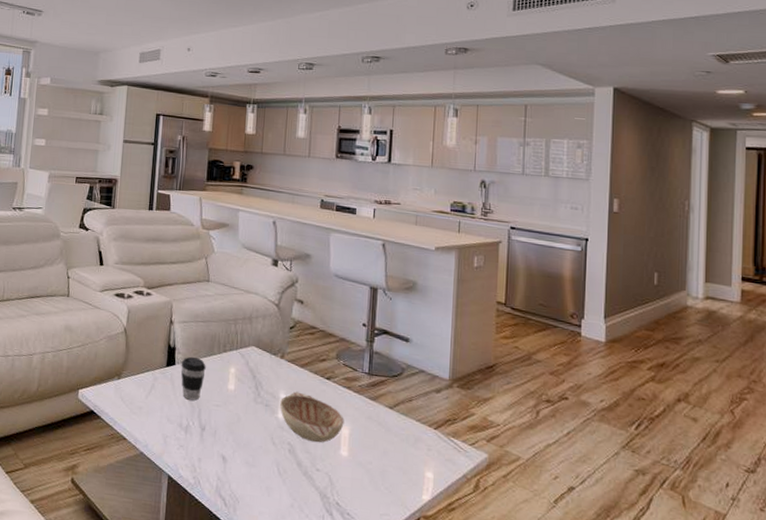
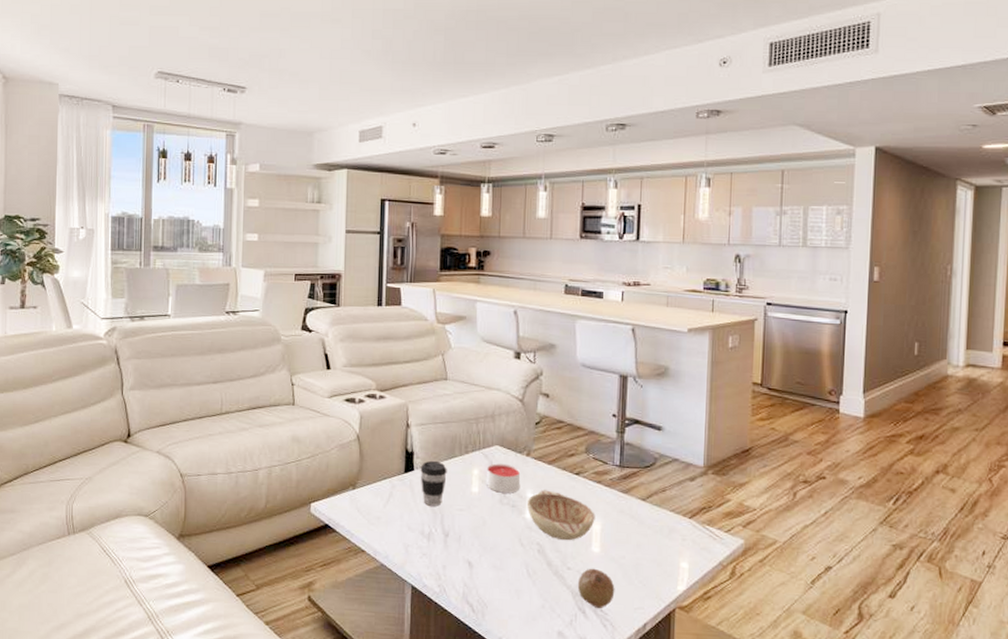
candle: none [242,363,275,393] -> present [487,463,521,493]
fruit: none [326,471,362,512] -> present [578,568,615,608]

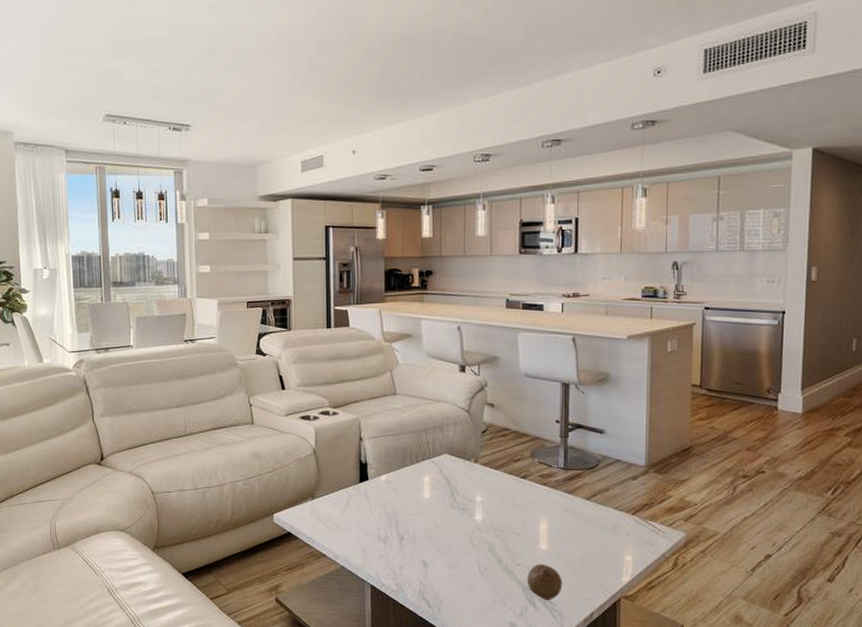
coffee cup: present [420,460,447,506] -> none [374,470,400,512]
candle: present [487,463,521,493] -> none [437,470,470,498]
decorative bowl: present [527,490,595,541] -> none [477,493,542,540]

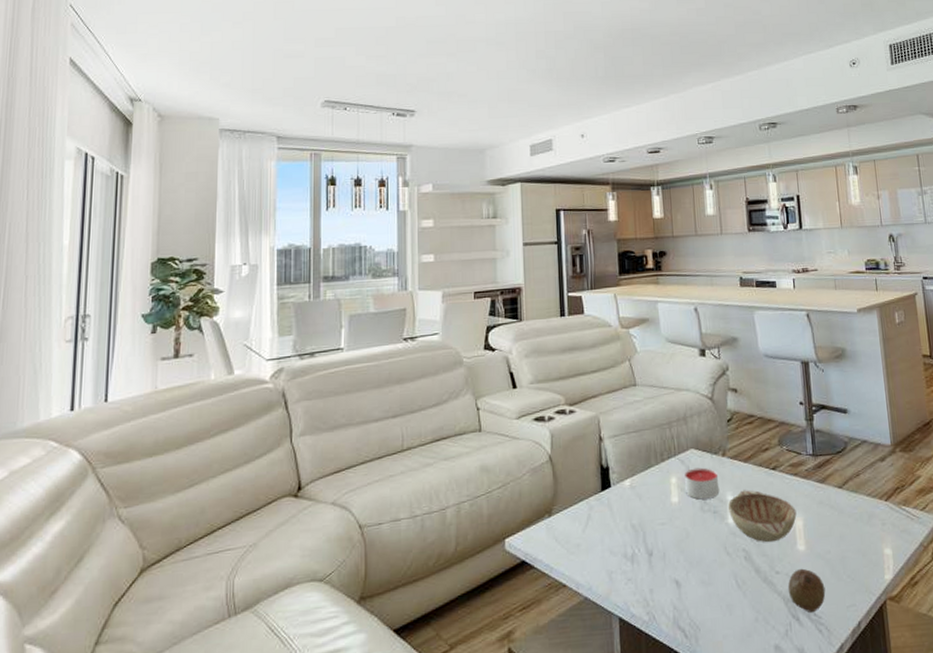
candle: none [437,470,470,498] -> present [685,467,720,500]
decorative bowl: none [477,493,542,540] -> present [728,490,797,543]

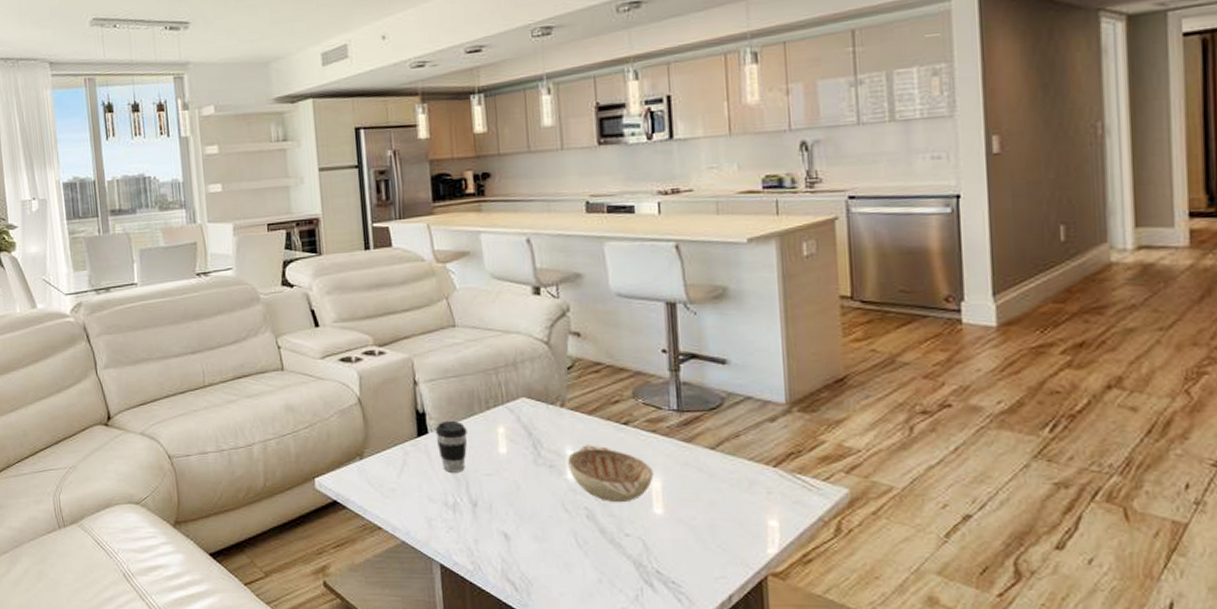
coffee cup: none [617,473,645,524] -> present [435,420,467,473]
candle: present [685,467,720,500] -> none [514,418,557,452]
fruit: present [788,568,826,613] -> none [640,533,688,580]

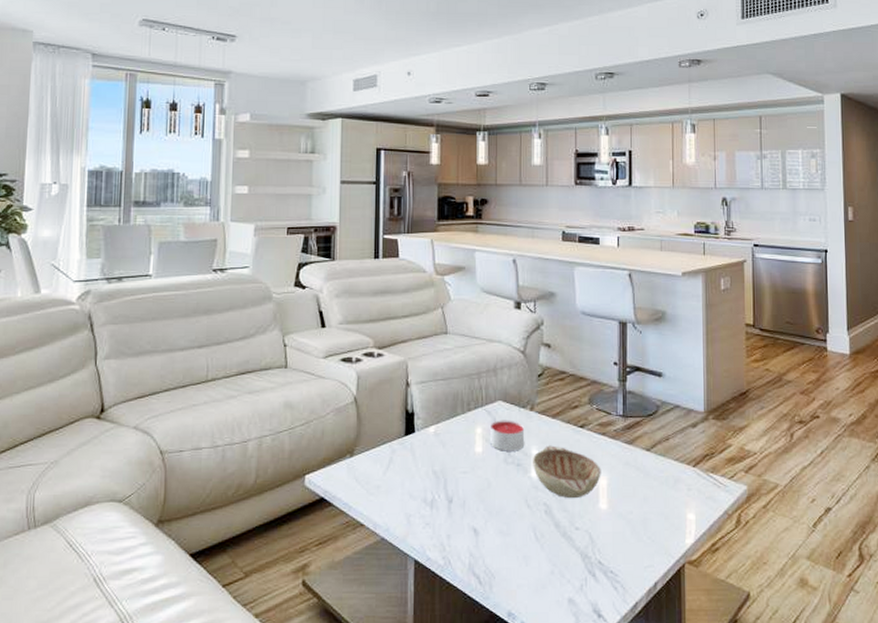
coffee cup: present [435,420,467,473] -> none [421,420,449,470]
candle: none [514,418,557,452] -> present [491,420,525,451]

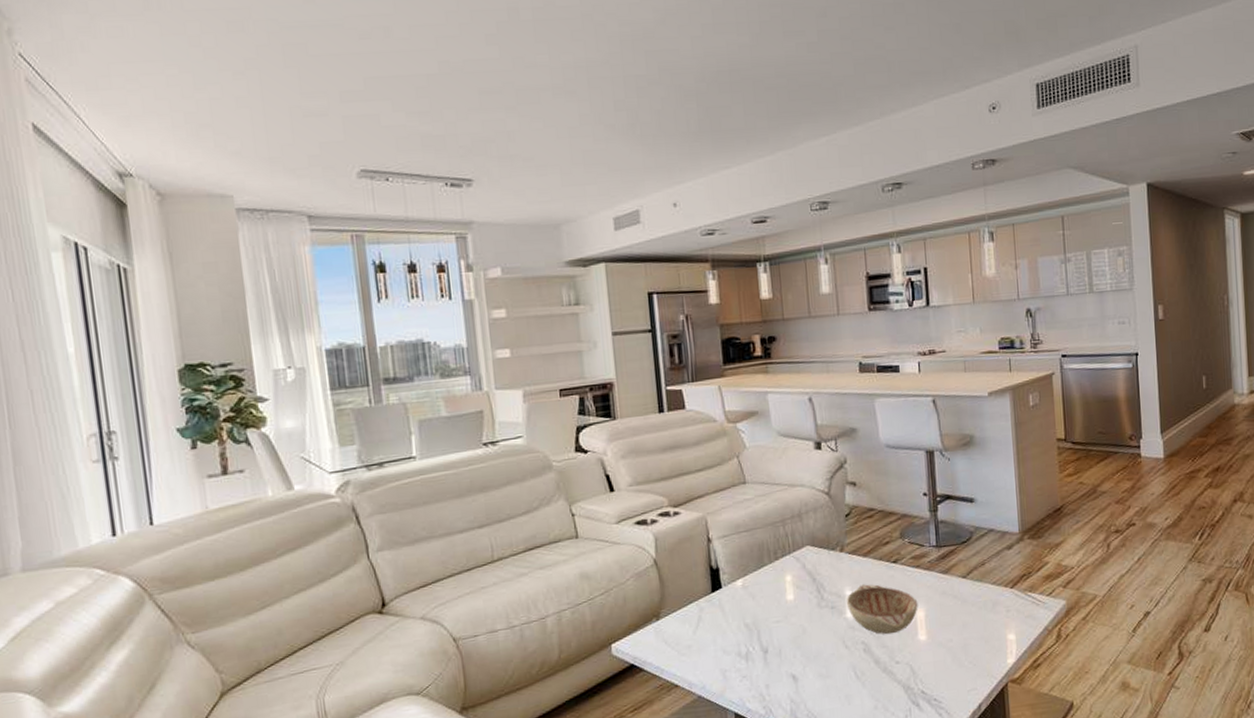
candle: present [491,420,525,451] -> none [800,563,838,596]

